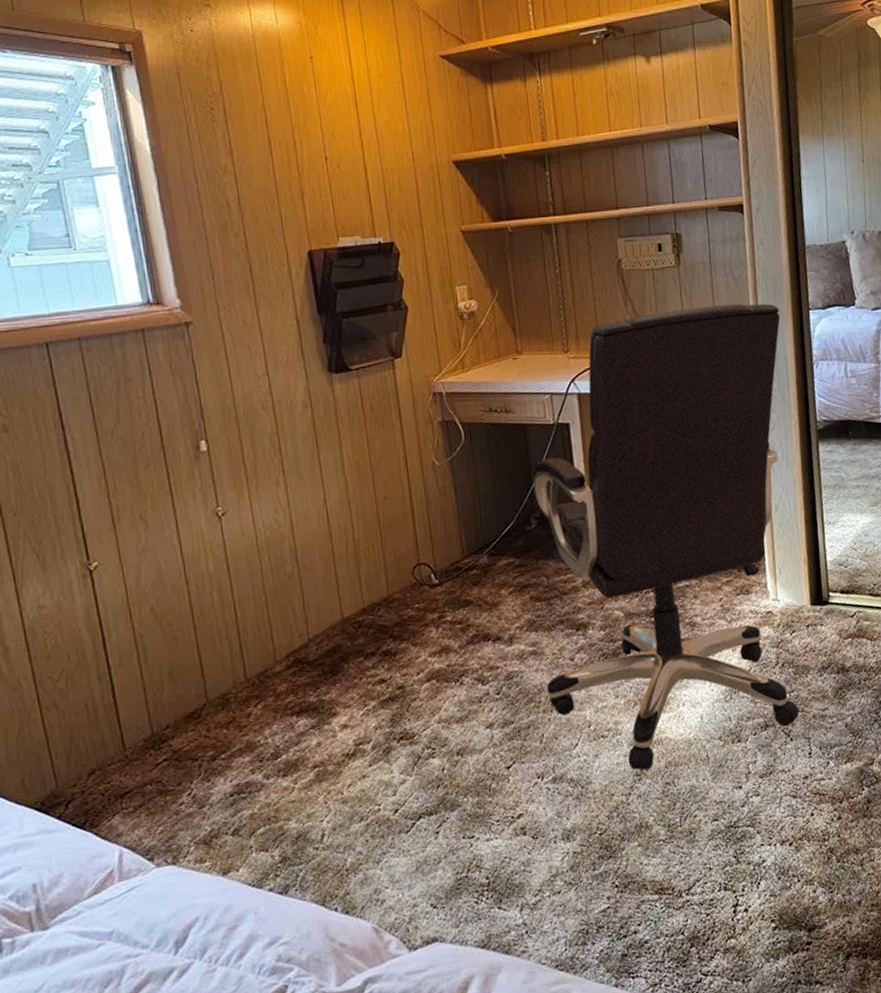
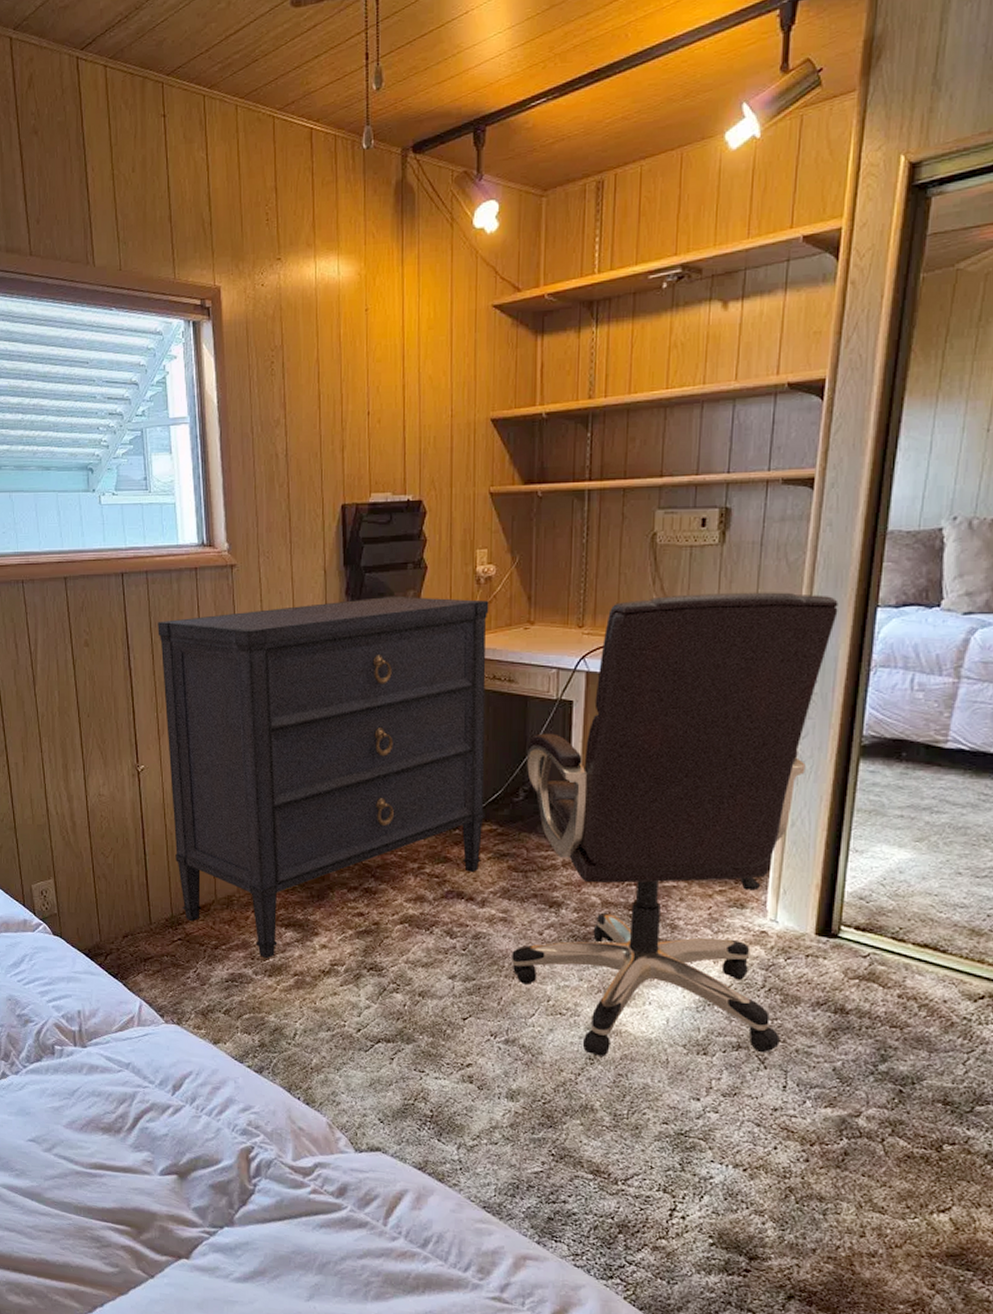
dresser: none [99,335,503,758] -> present [158,596,489,959]

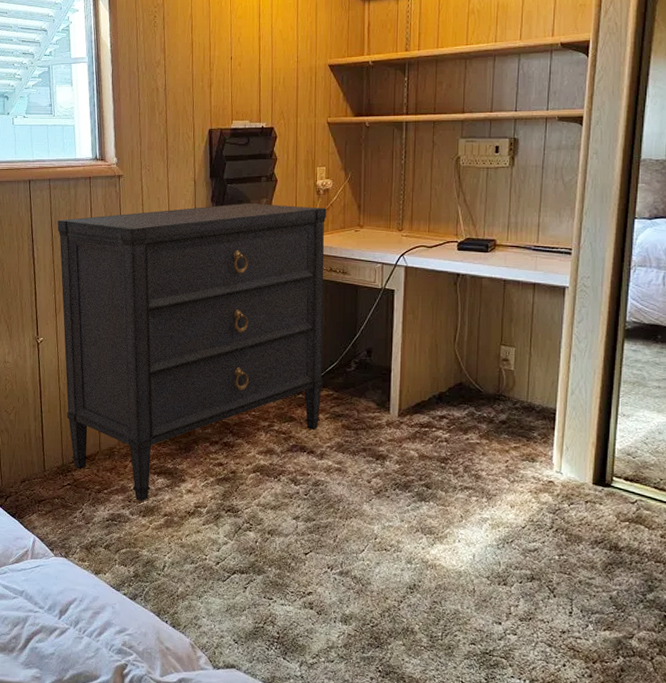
chair: present [512,592,838,1056] -> none [345,205,604,586]

